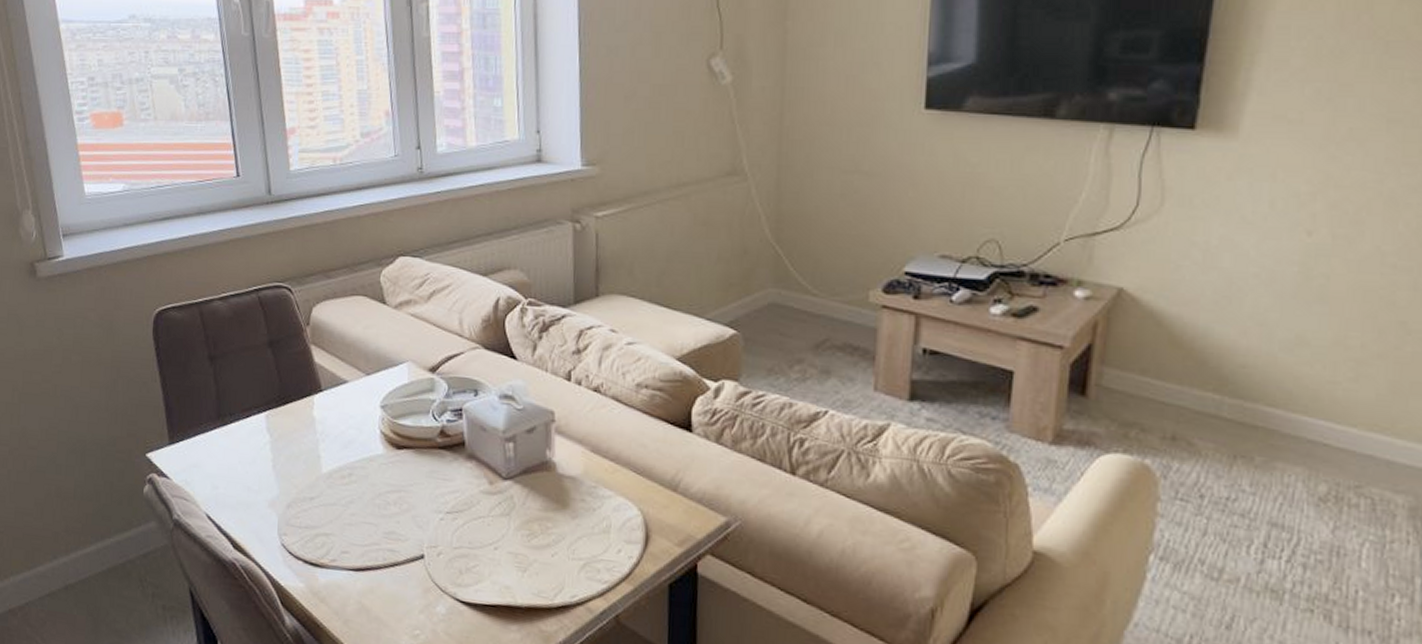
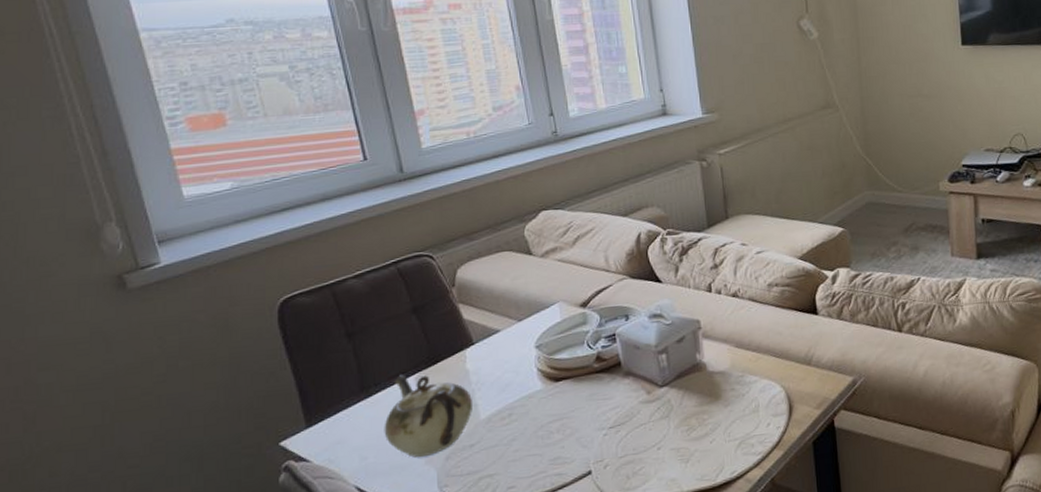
teapot: none [234,409,317,500] -> present [384,375,474,458]

